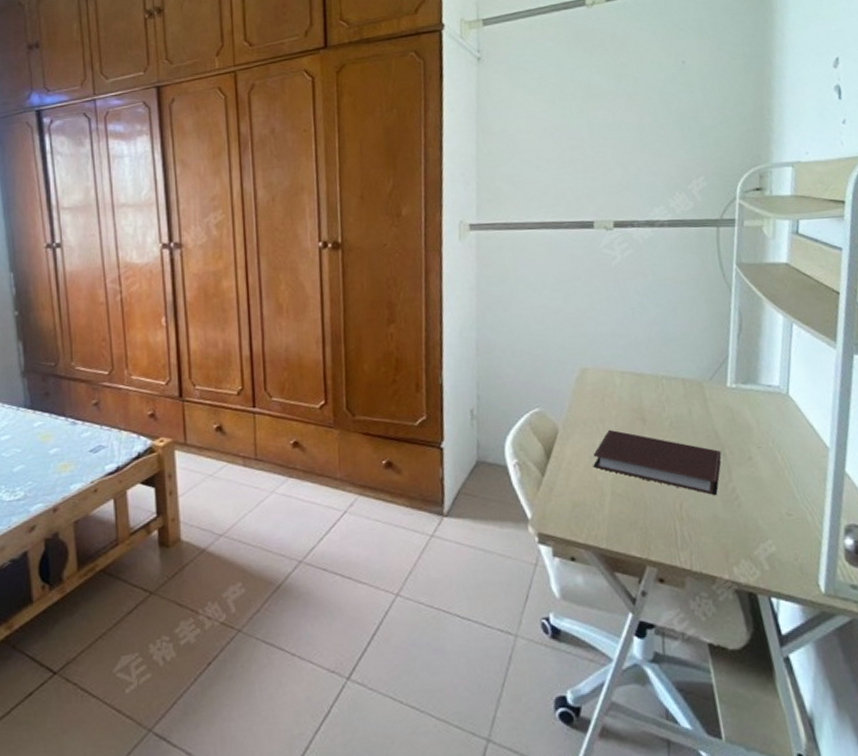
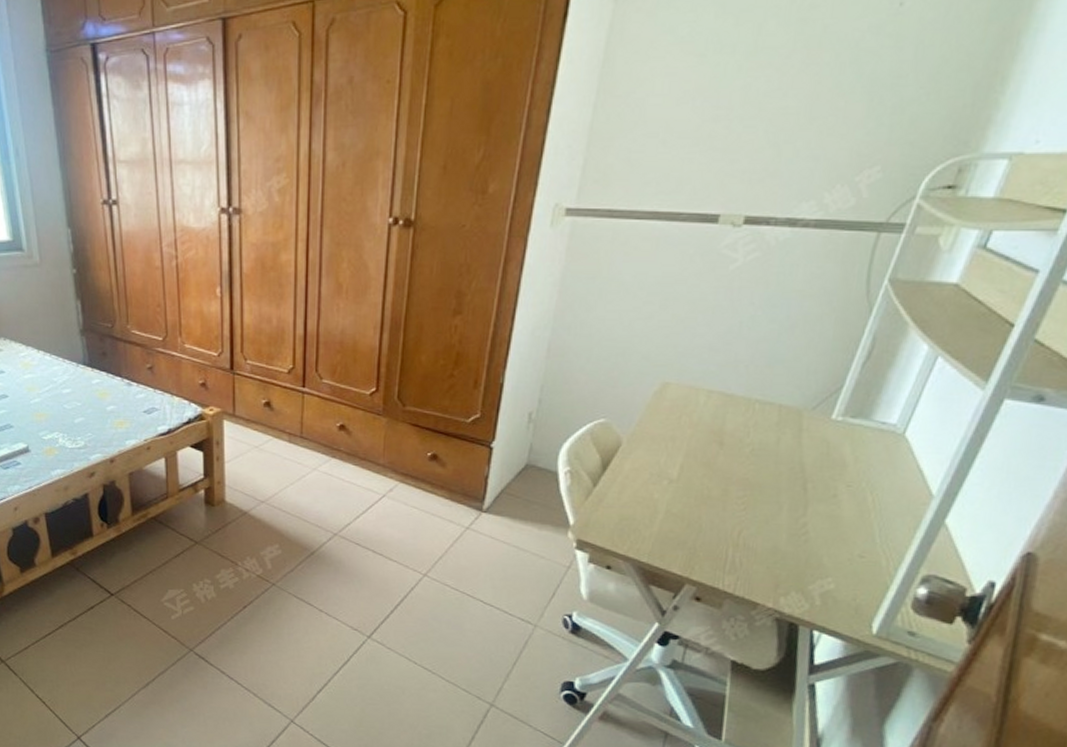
notebook: present [593,429,722,496] -> none [652,449,802,528]

